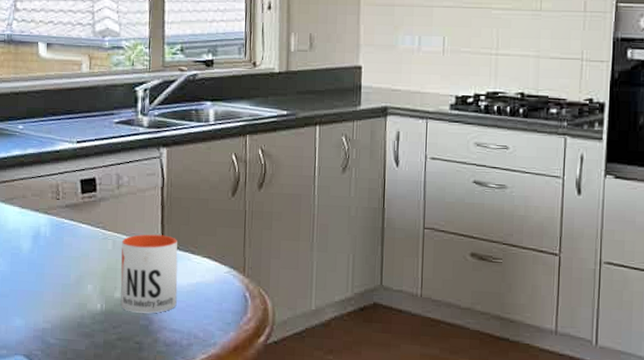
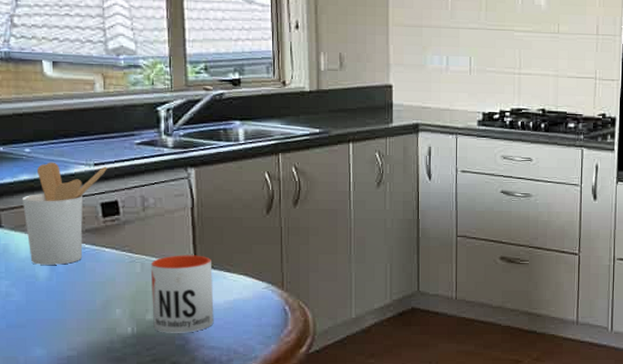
utensil holder: none [13,138,88,238] -> present [23,162,107,265]

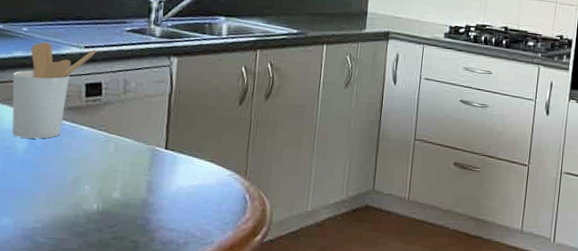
mug: present [150,255,214,333] -> none [118,138,182,213]

